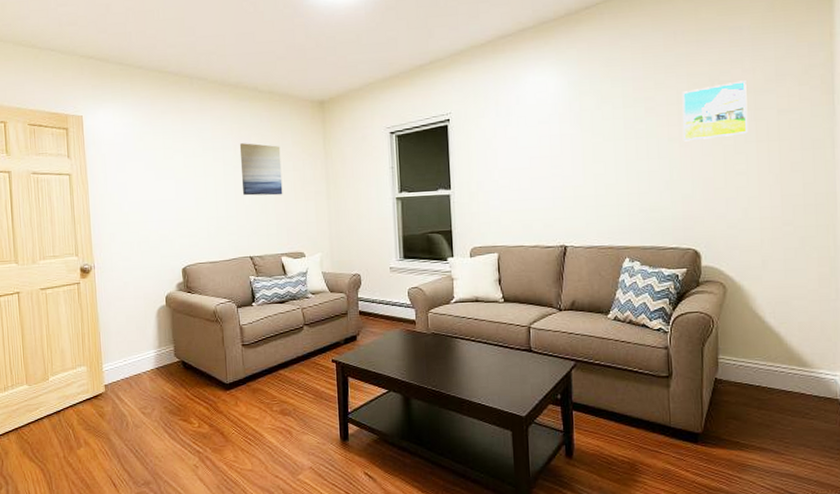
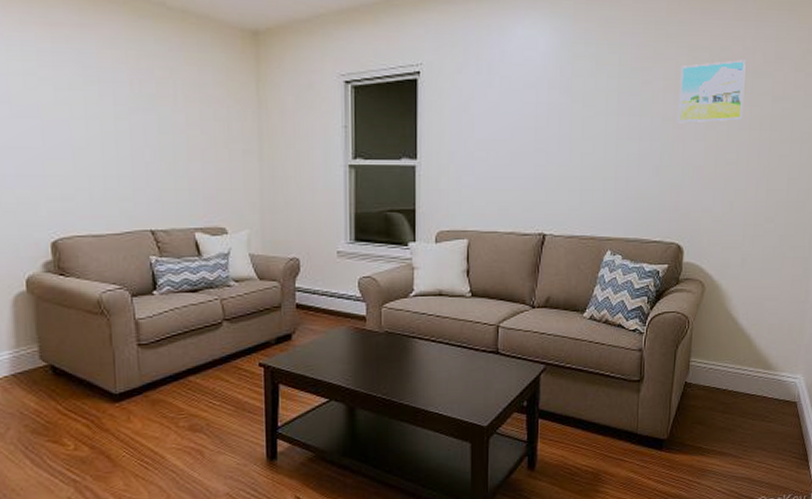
wall art: present [239,143,283,196] -> none [137,77,199,152]

